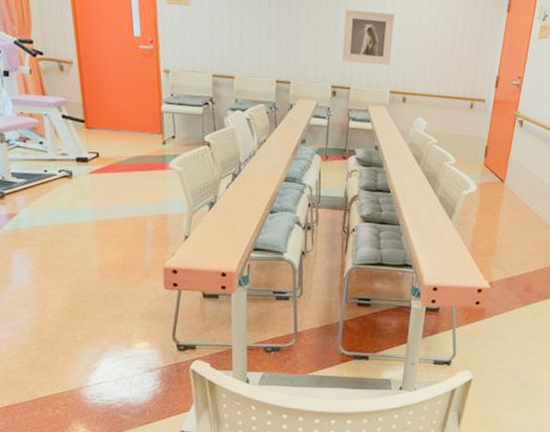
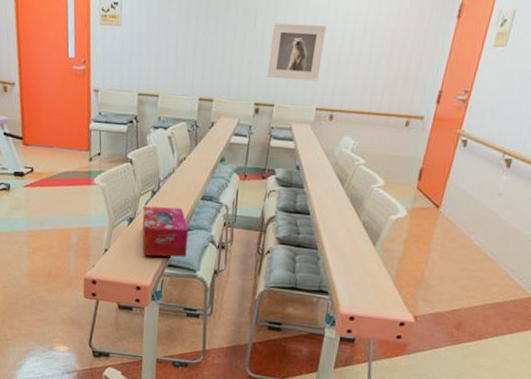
tissue box: none [224,189,274,241] -> present [142,206,189,258]

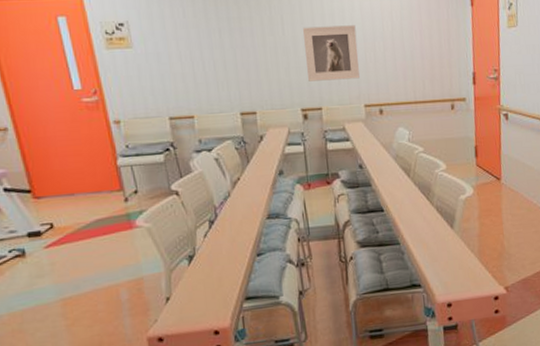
tissue box: present [142,206,189,258] -> none [203,233,264,294]

